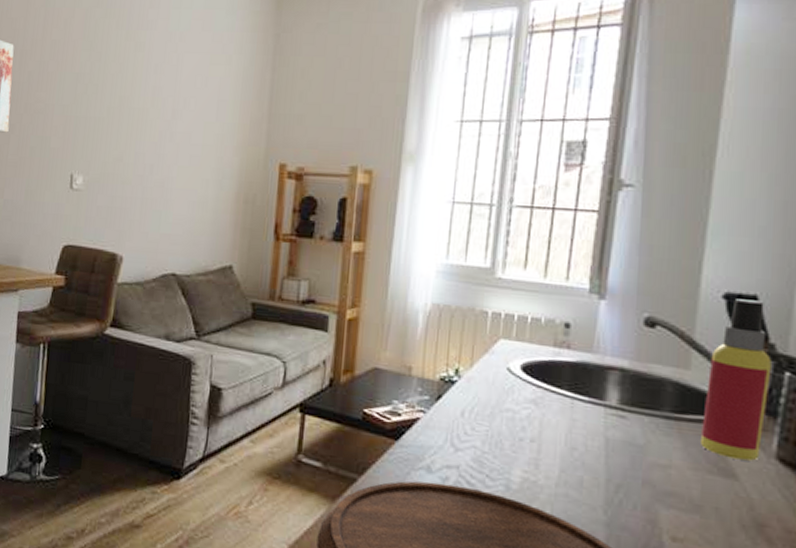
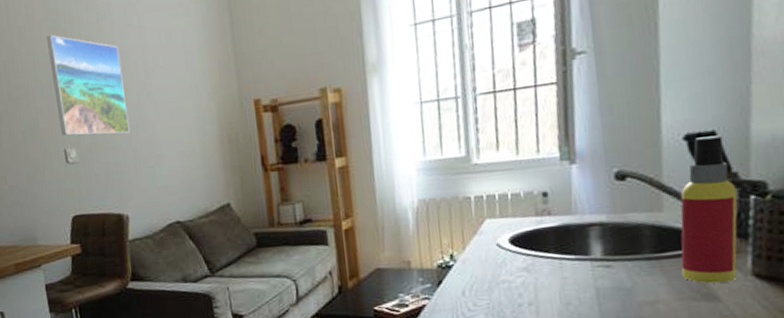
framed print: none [72,55,150,172] -> present [47,35,130,136]

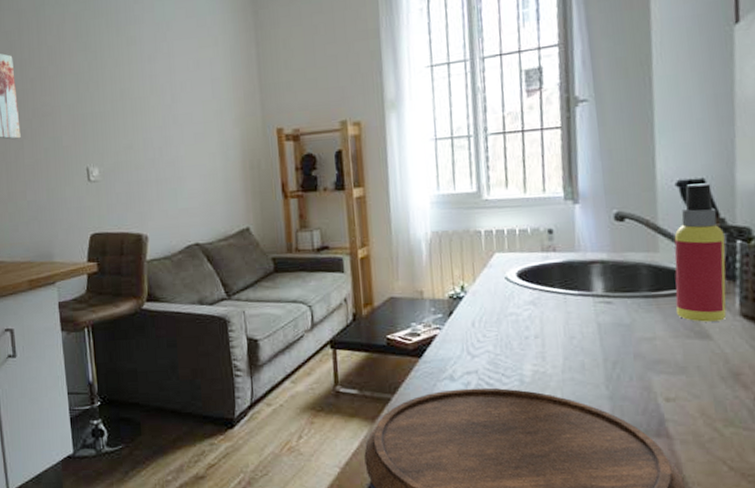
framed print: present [47,35,130,136] -> none [76,56,154,156]

